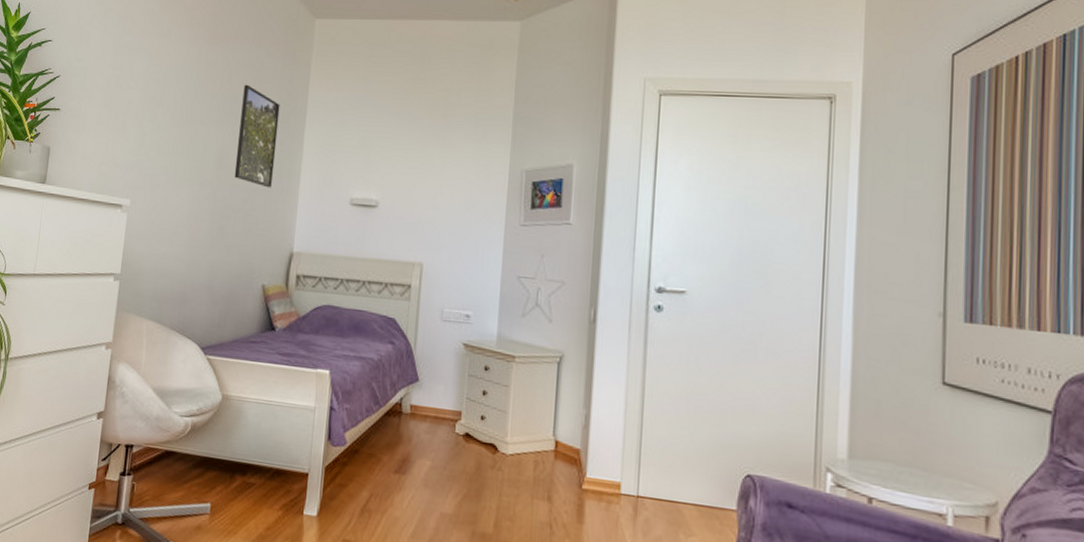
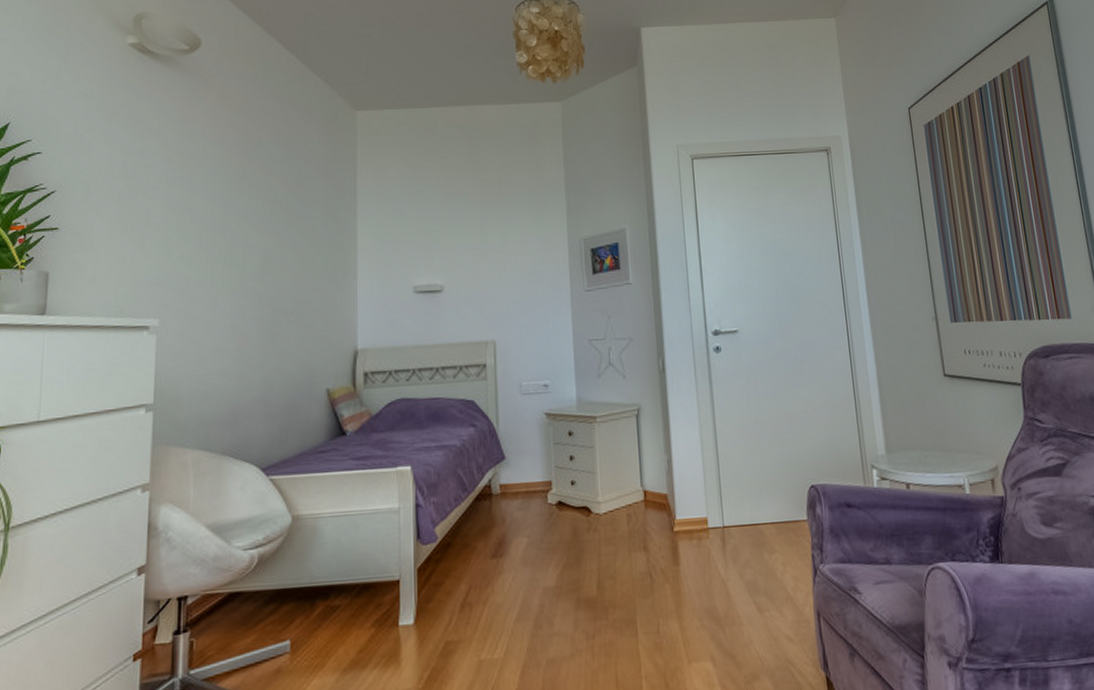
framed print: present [234,84,280,188] -> none [282,182,327,287]

